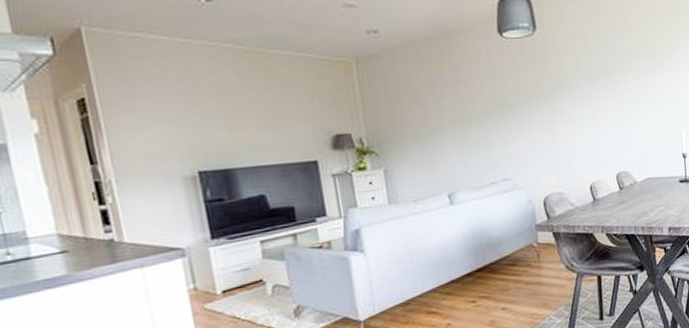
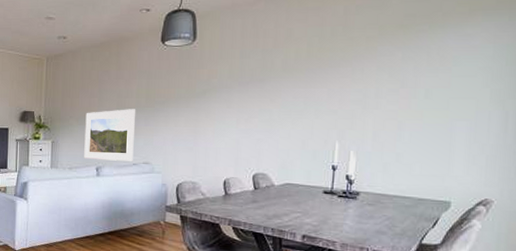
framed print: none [422,116,491,186] -> present [84,109,135,161]

